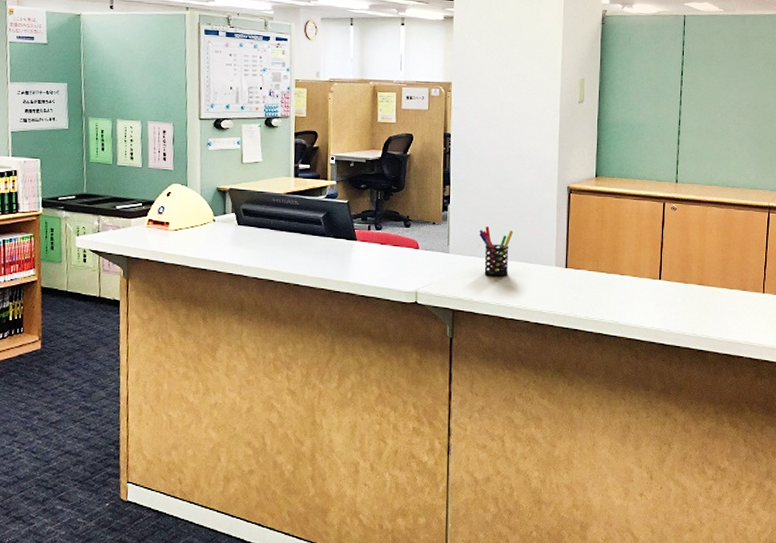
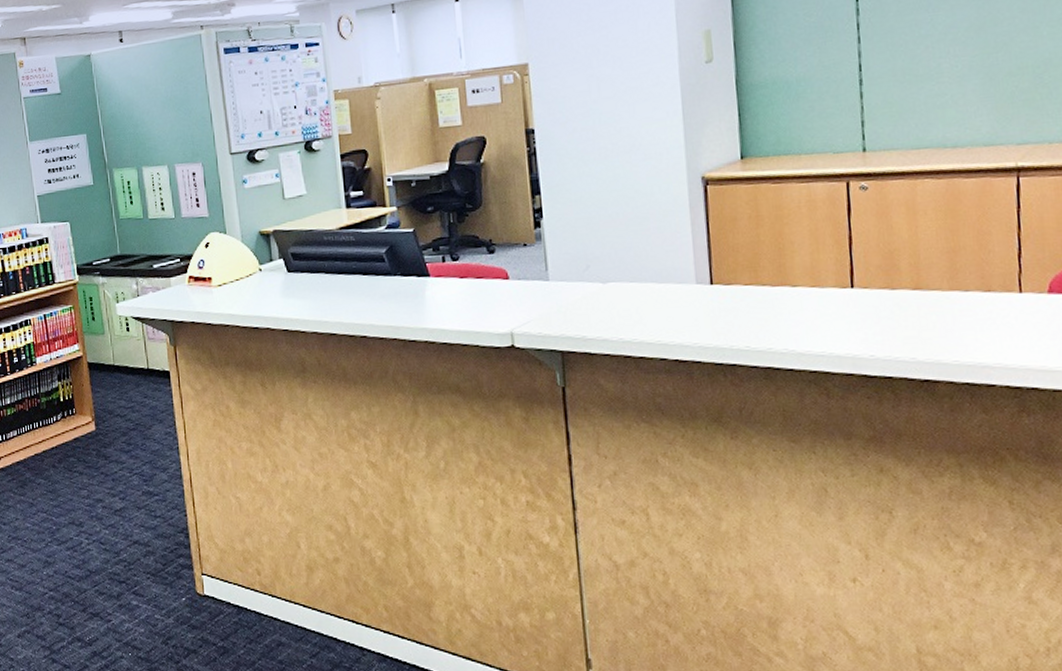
pen holder: present [479,226,514,276] -> none [586,241,633,304]

